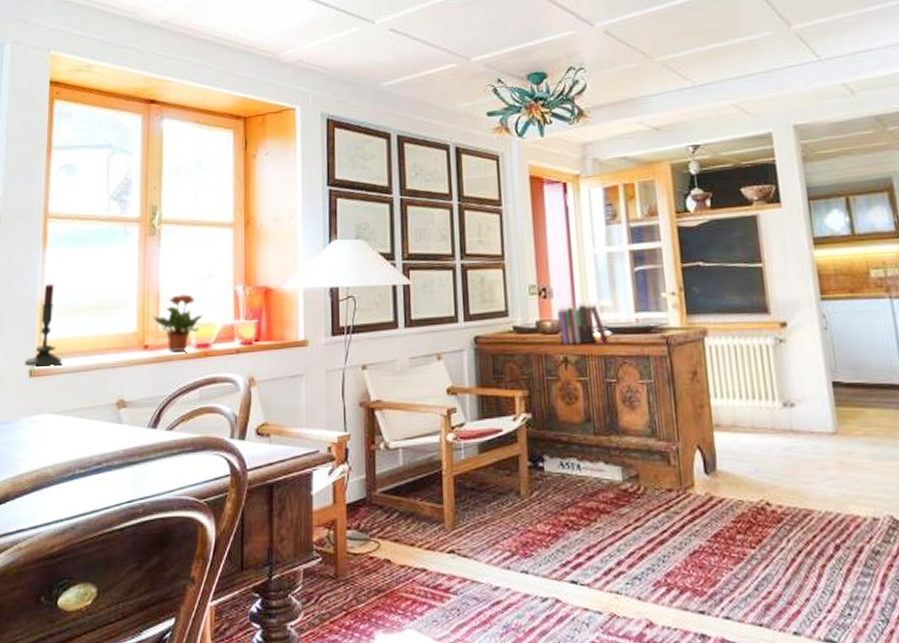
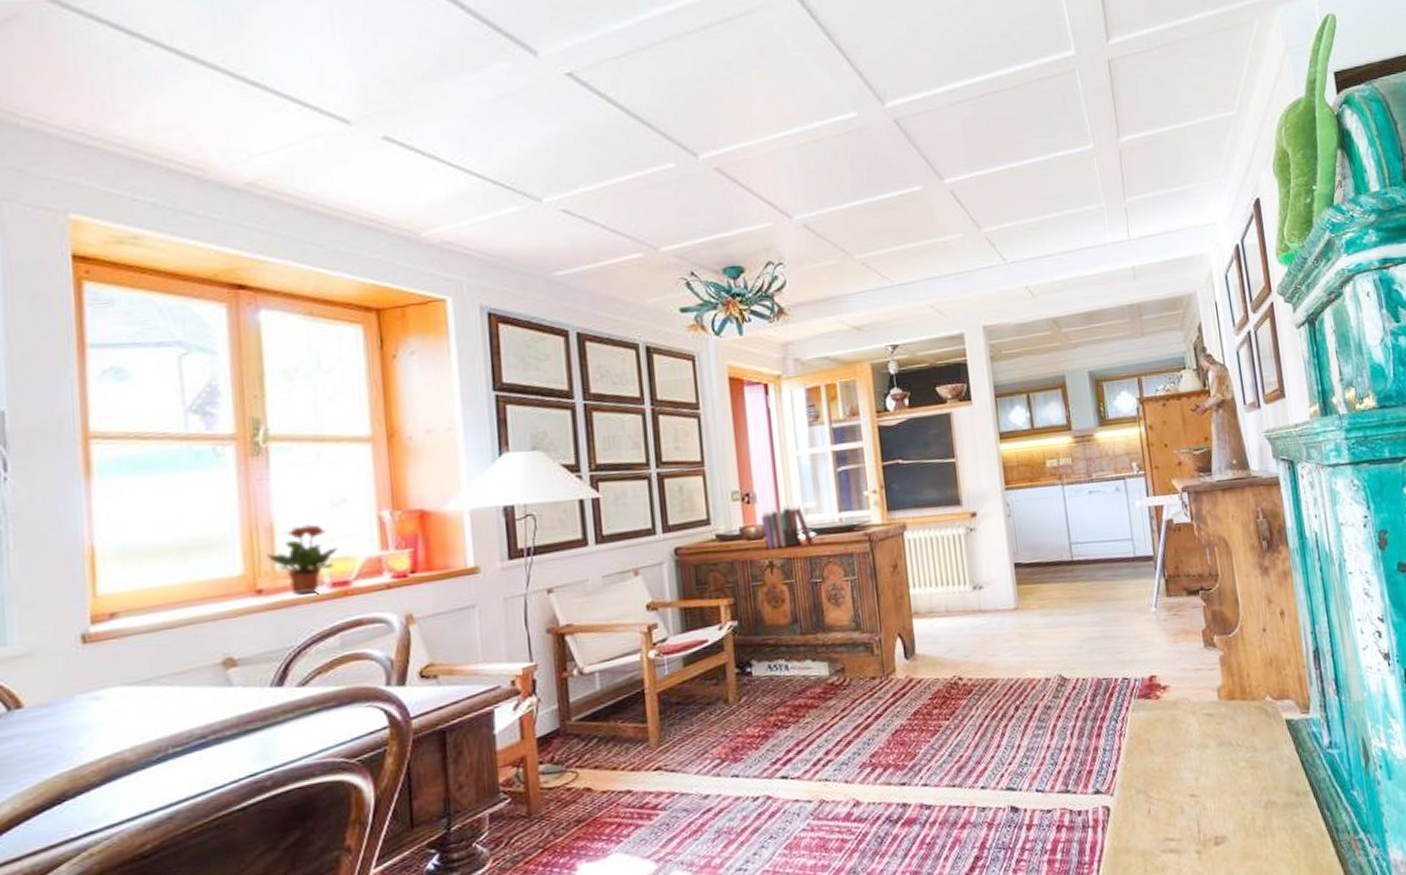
candle: present [24,282,62,367] -> none [71,521,133,632]

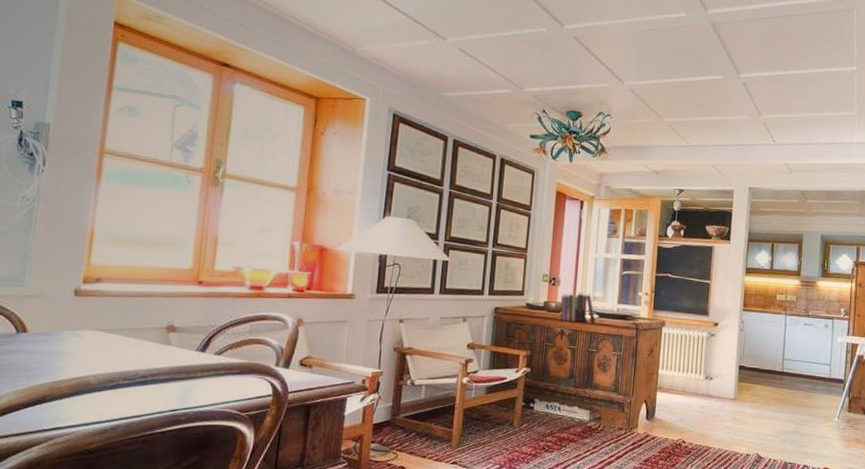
potted plant: present [266,524,337,594] -> none [209,241,259,291]

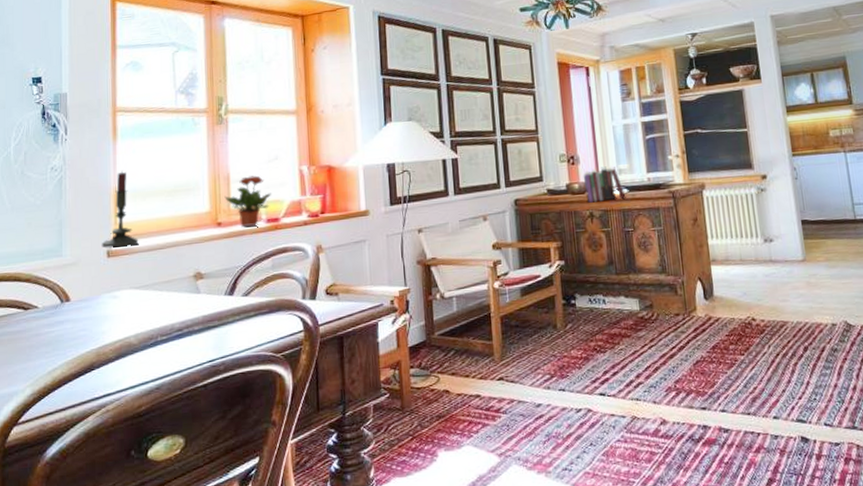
candle: none [69,213,112,289] -> present [101,170,139,249]
potted plant: none [209,241,259,291] -> present [224,175,271,227]

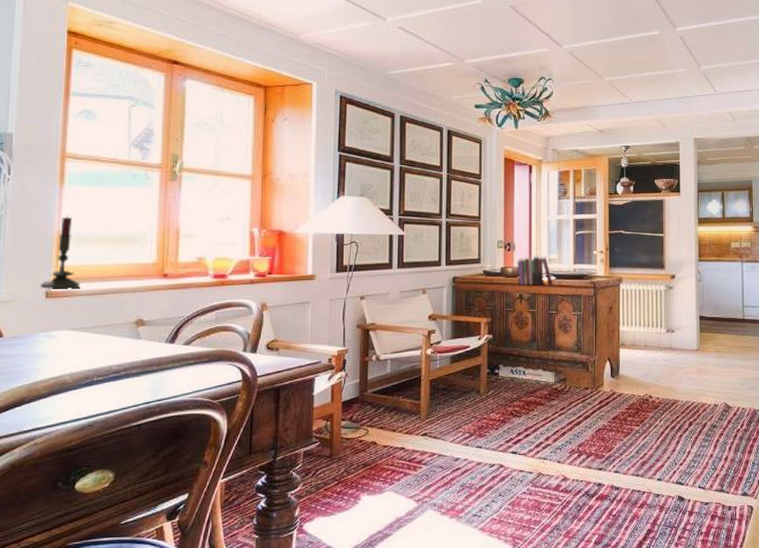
potted plant: present [224,175,271,227] -> none [172,233,220,281]

